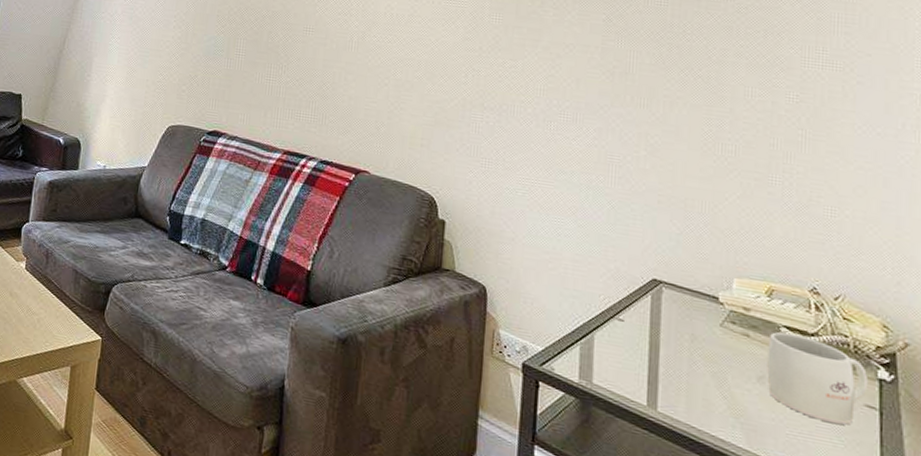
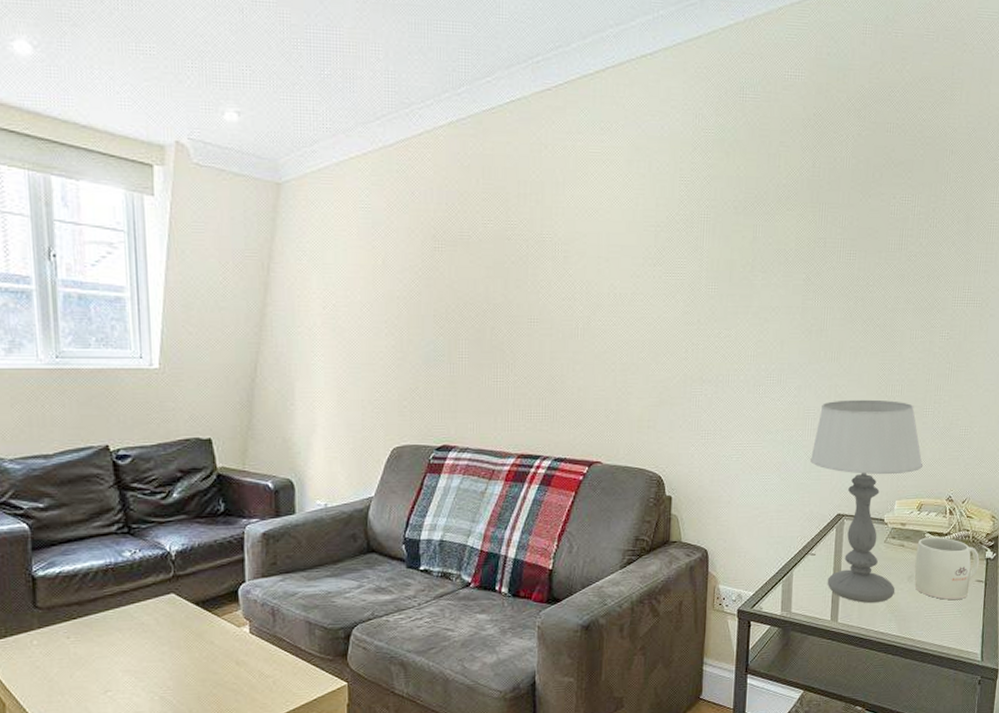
table lamp: none [614,150,772,401] -> present [809,399,924,604]

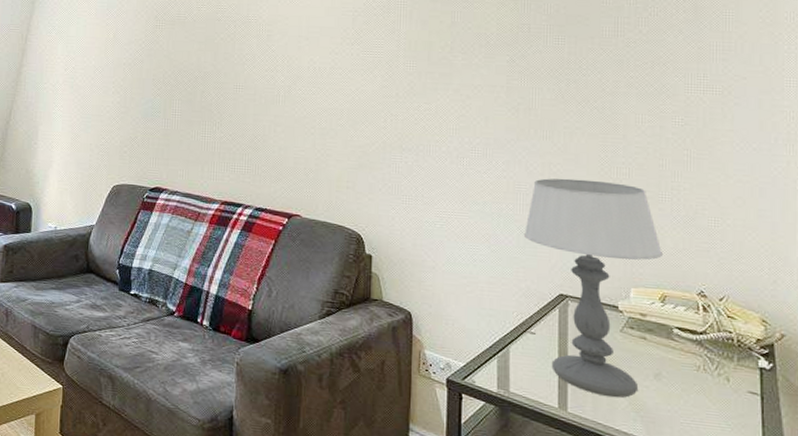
mug: present [914,536,980,600] -> none [661,332,751,411]

